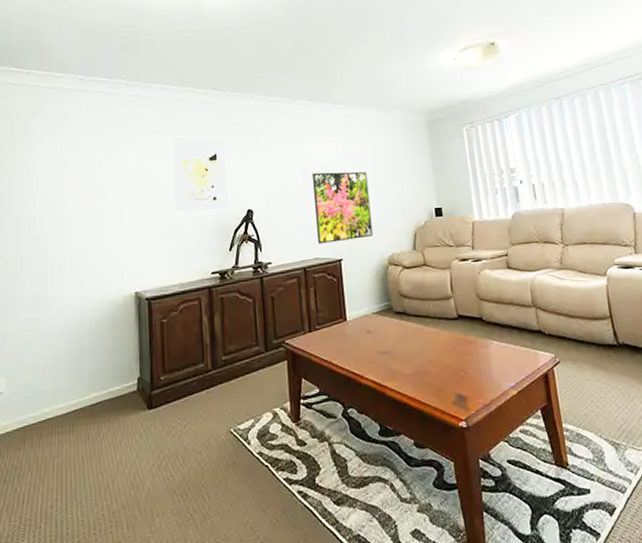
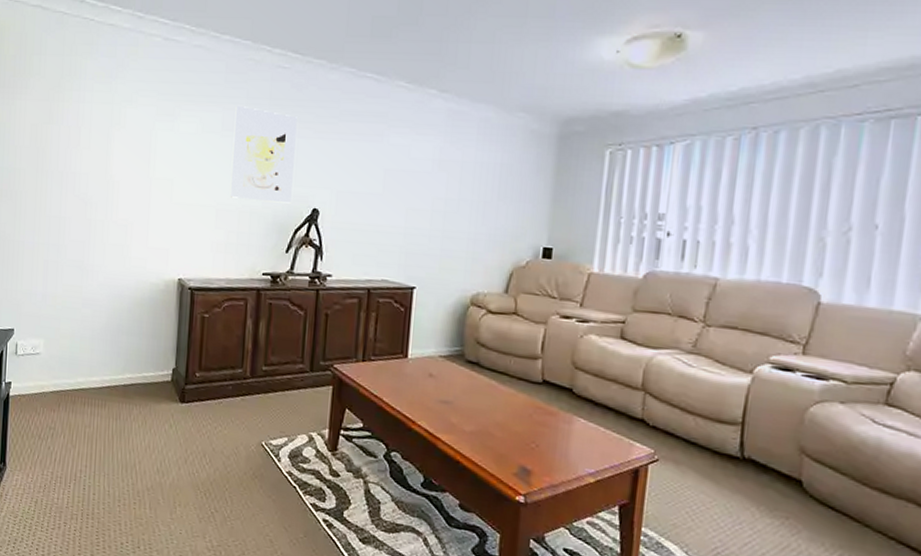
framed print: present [311,171,373,244] -> none [389,177,465,268]

